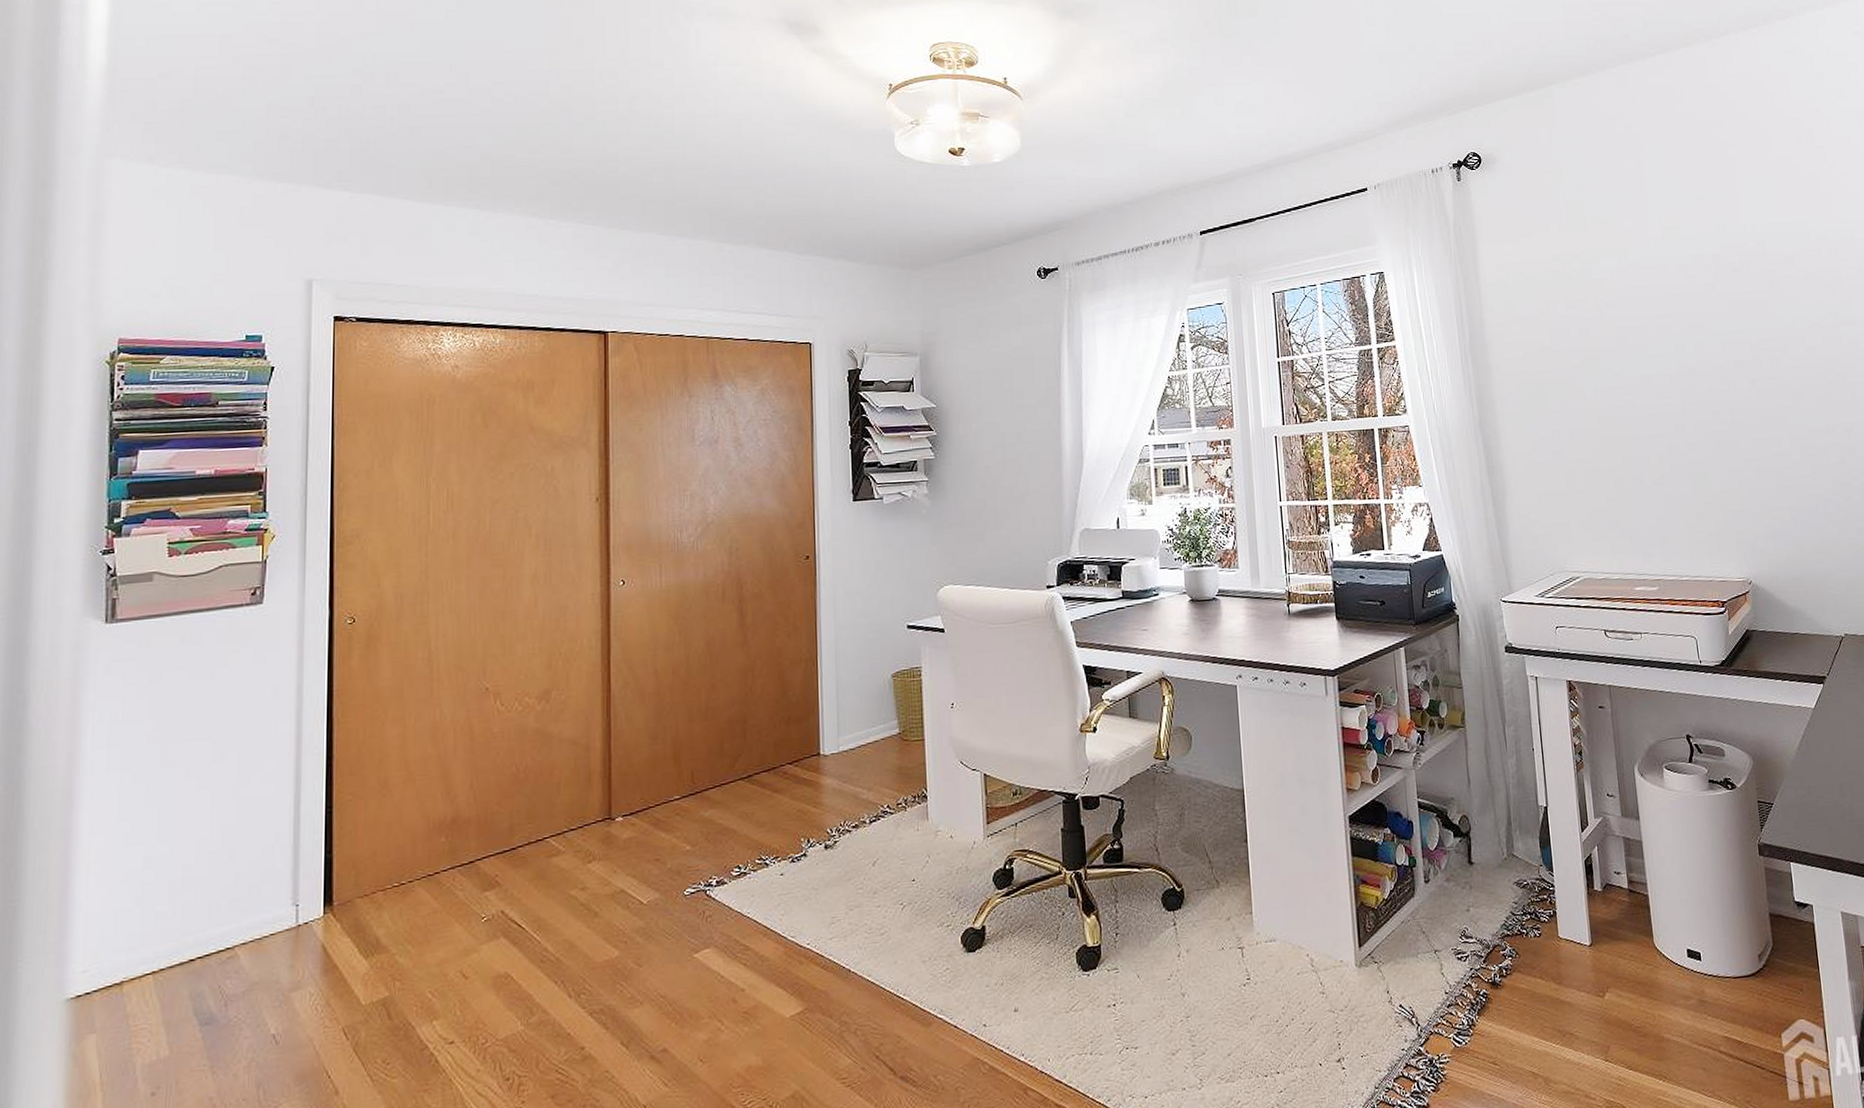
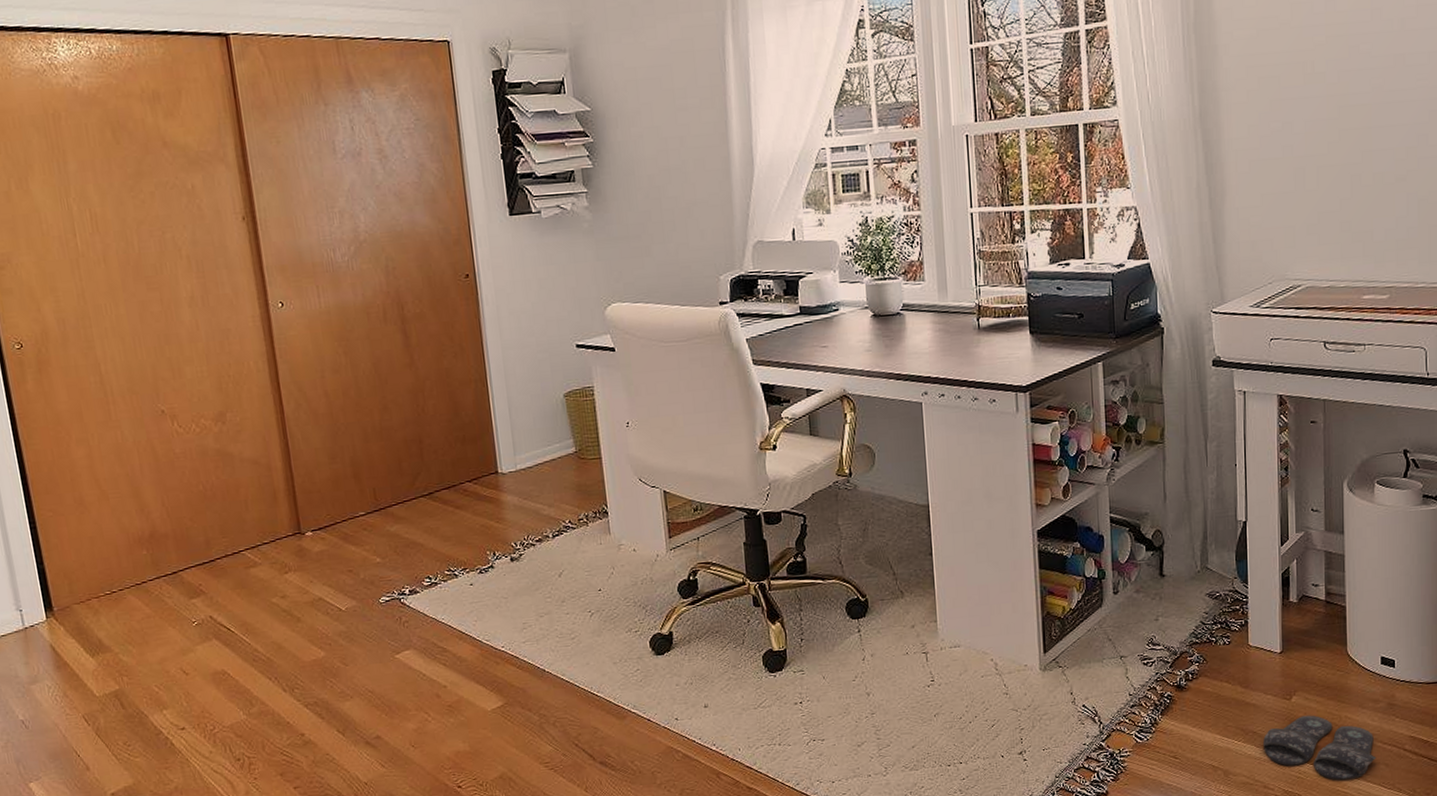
slippers: none [1581,1013,1694,1088] -> present [1263,715,1376,781]

